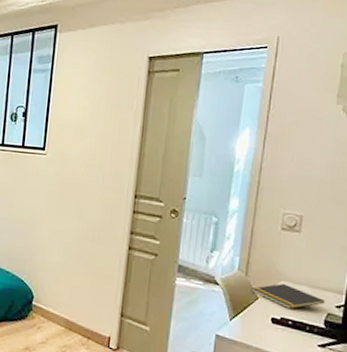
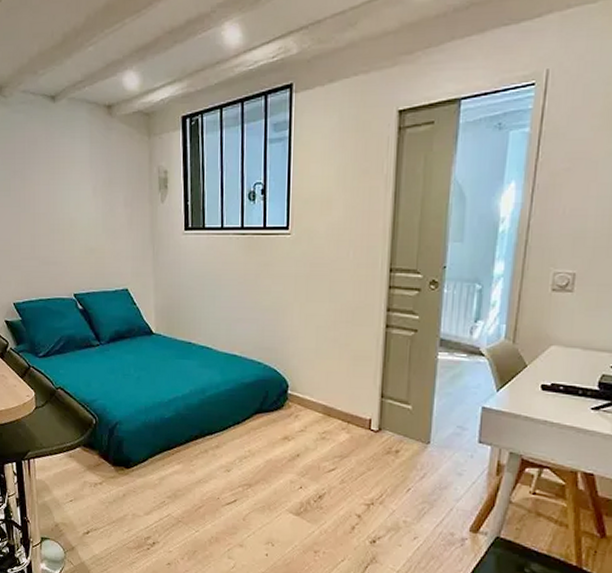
notepad: present [252,283,326,309] -> none [520,347,600,373]

